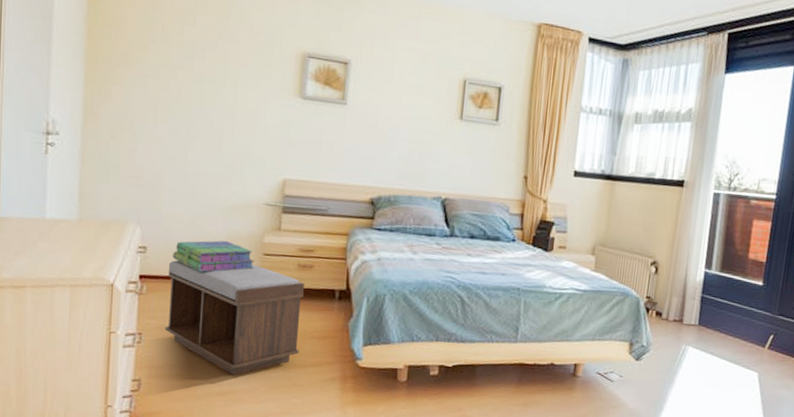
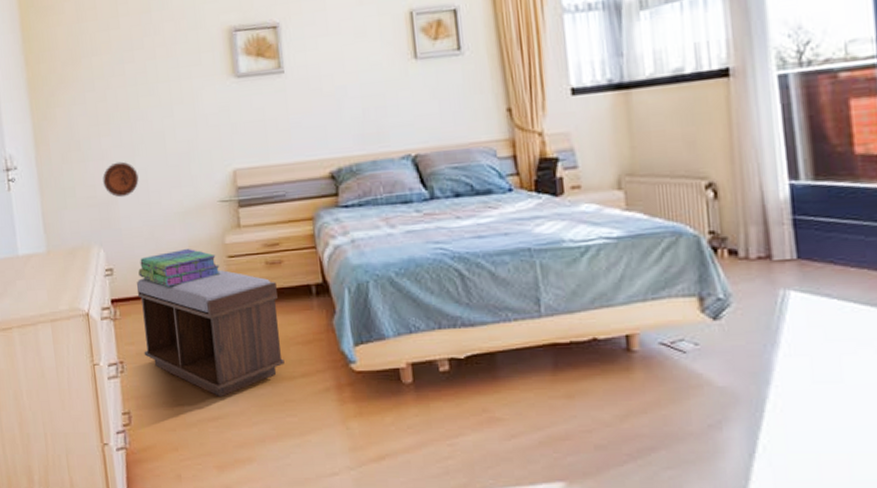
decorative plate: none [151,149,189,184] -> present [102,161,139,198]

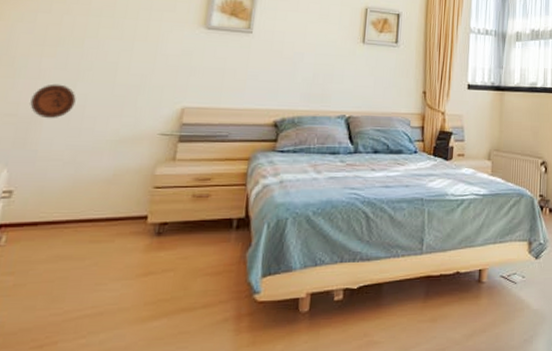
bench: present [137,269,285,398] -> none [23,199,199,332]
stack of books: present [138,249,221,287] -> none [44,177,143,214]

